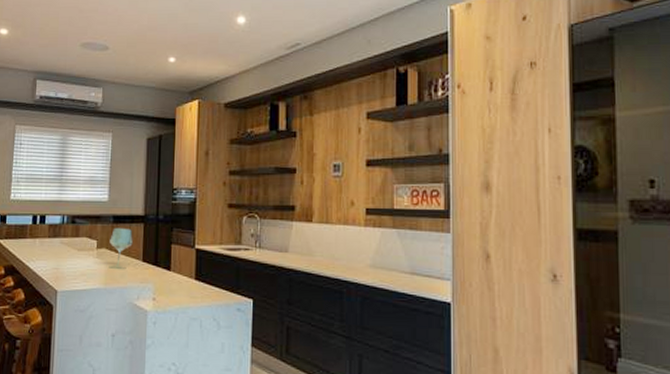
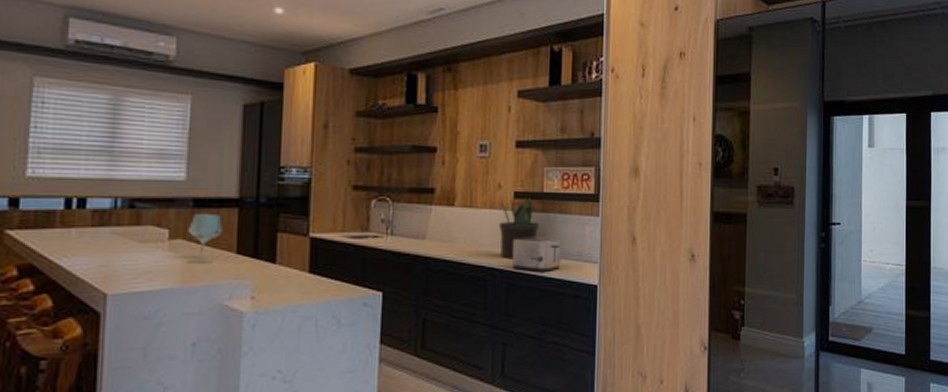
planter: none [352,211,391,274] -> present [498,194,540,259]
toaster: none [366,252,412,288] -> present [513,237,561,273]

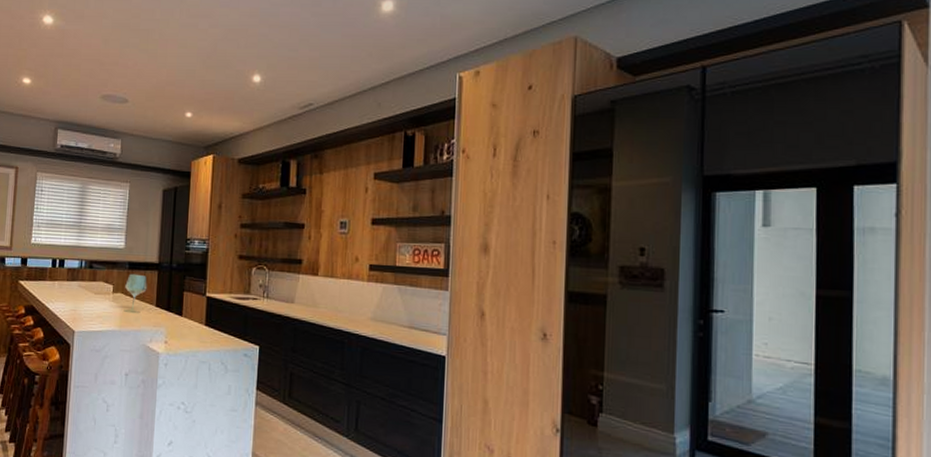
planter: present [498,194,540,259] -> none [355,267,392,326]
toaster: present [513,237,561,273] -> none [367,306,411,341]

